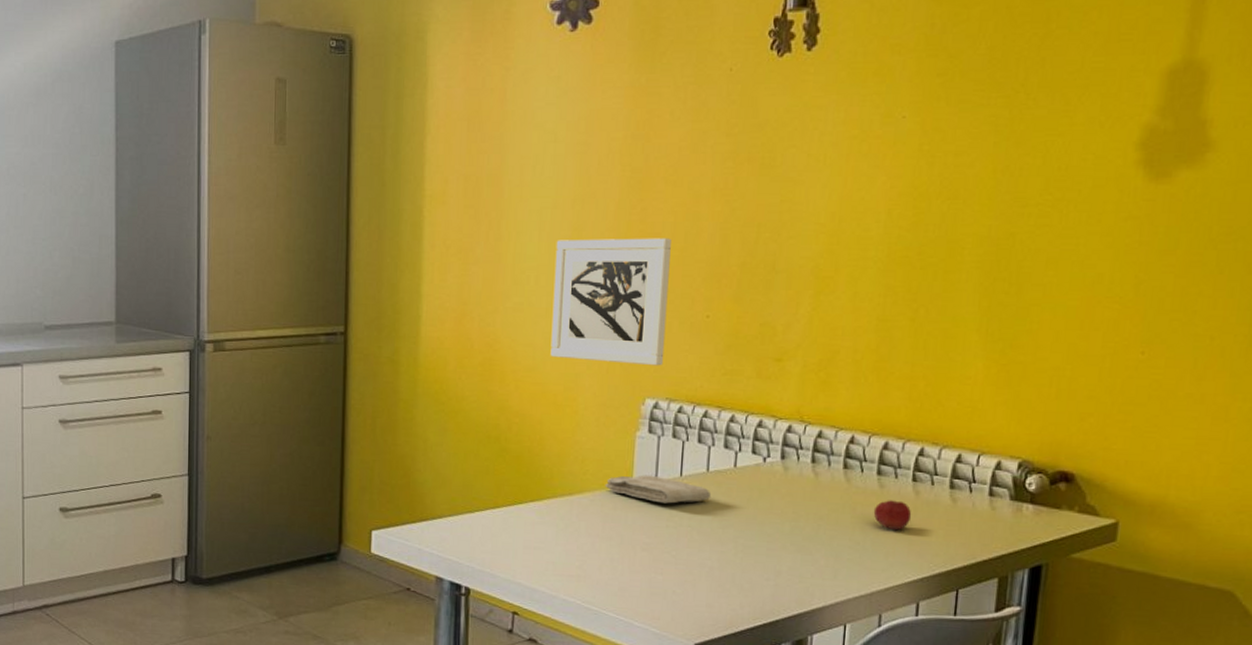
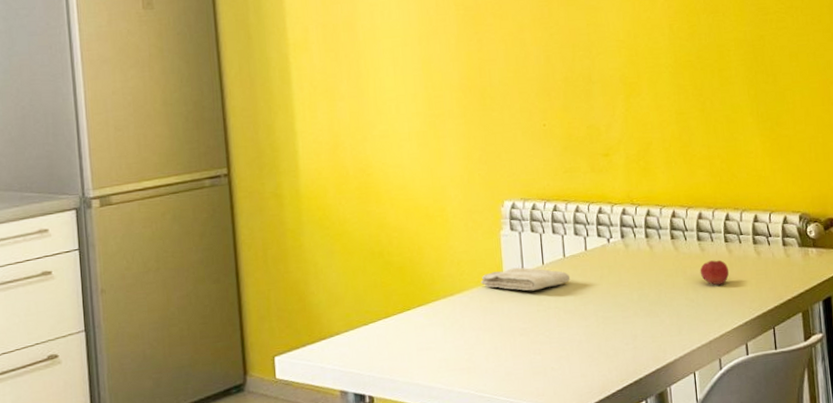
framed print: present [550,238,671,366] -> none [409,63,514,175]

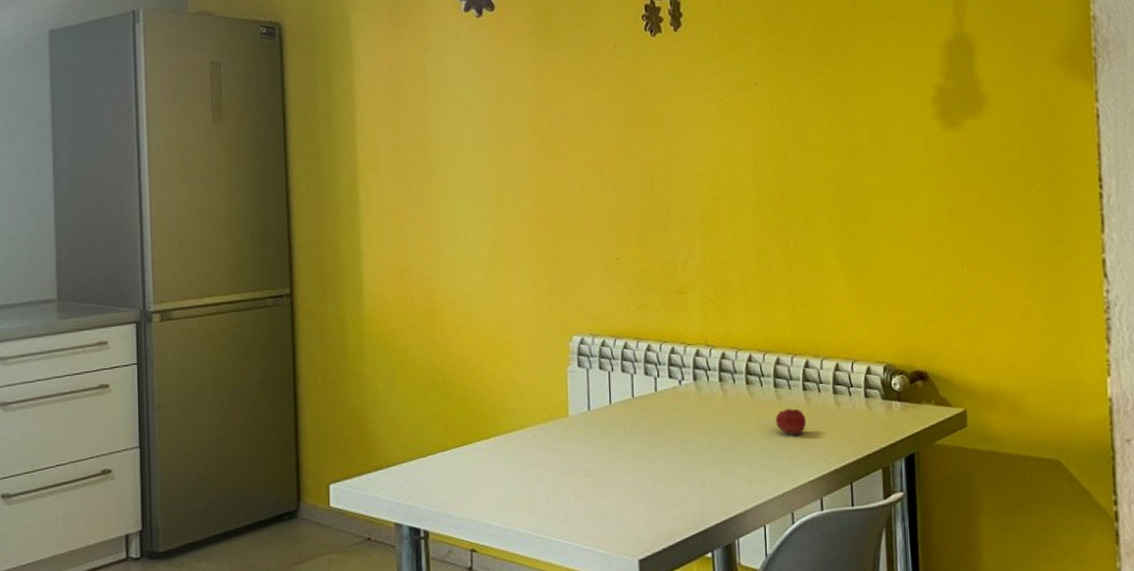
washcloth: present [480,267,571,291] -> none [544,405,639,431]

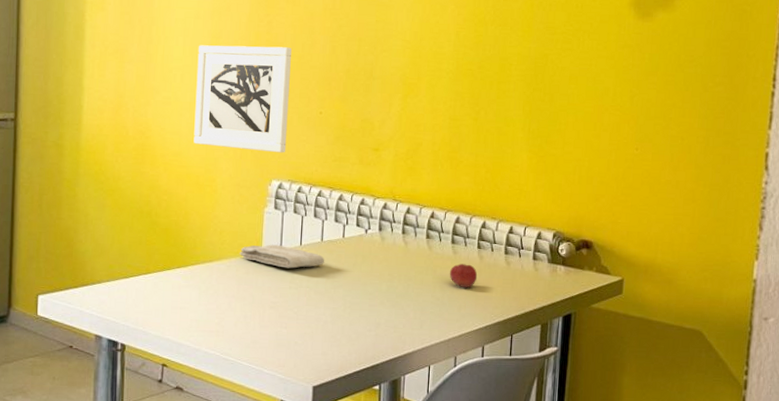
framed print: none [480,192,585,306] -> present [193,45,292,153]
washcloth: none [544,405,639,431] -> present [239,244,325,269]

